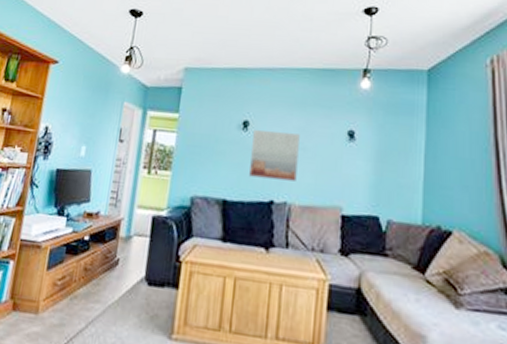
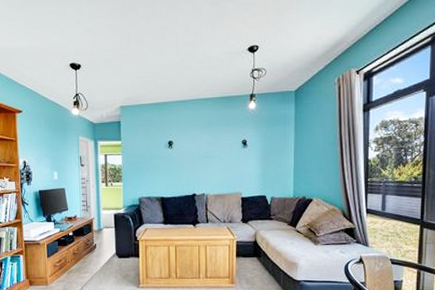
wall art: present [249,130,300,181] -> none [177,146,210,180]

